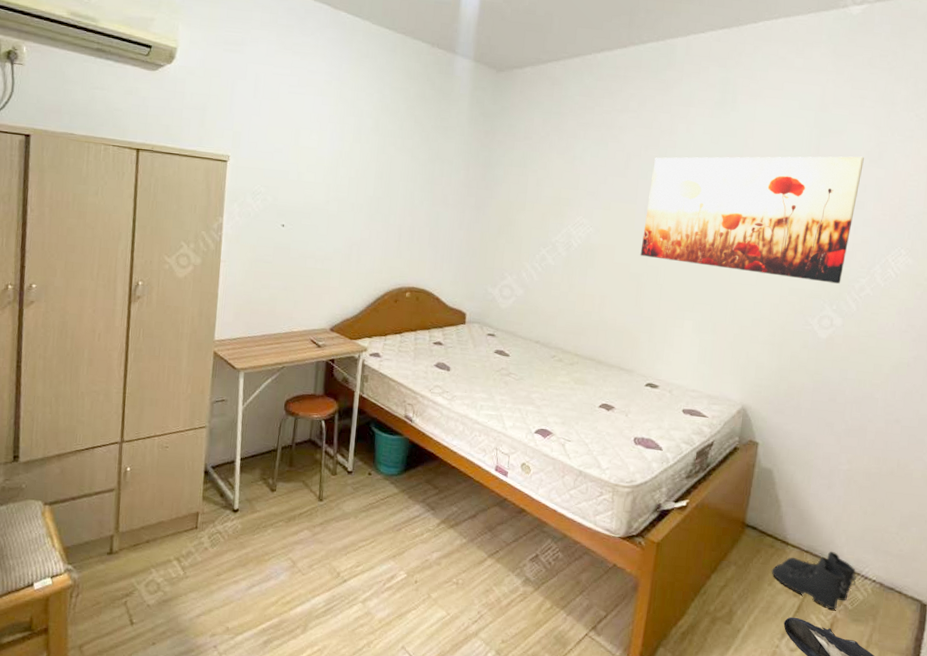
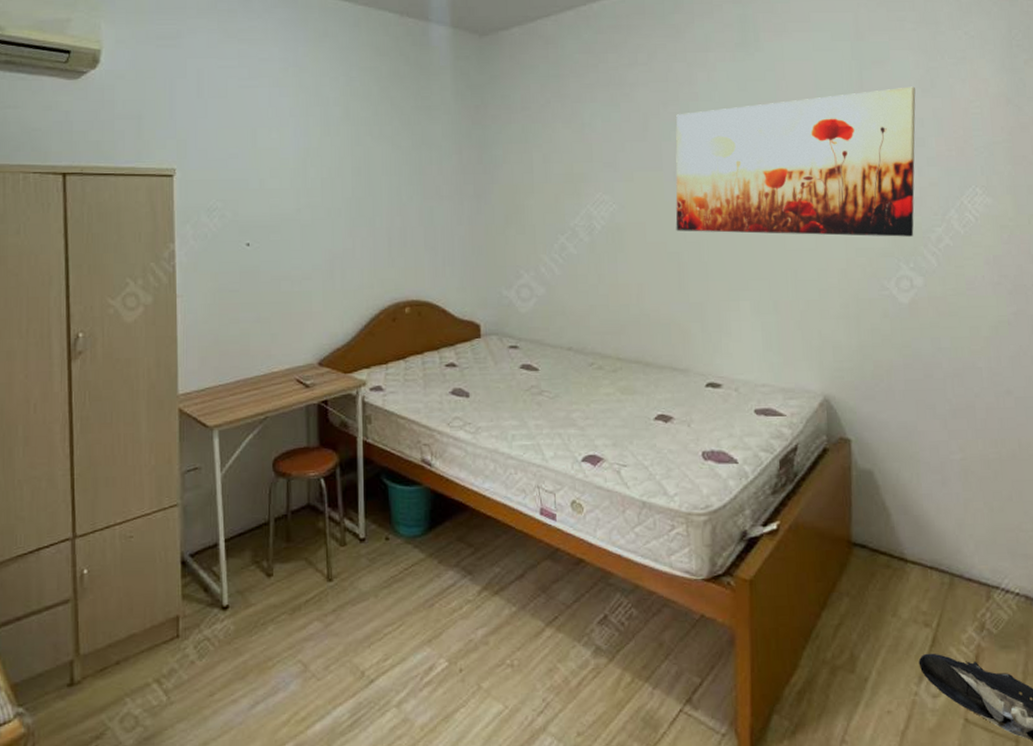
boots: present [771,551,856,610] -> none [892,563,996,638]

